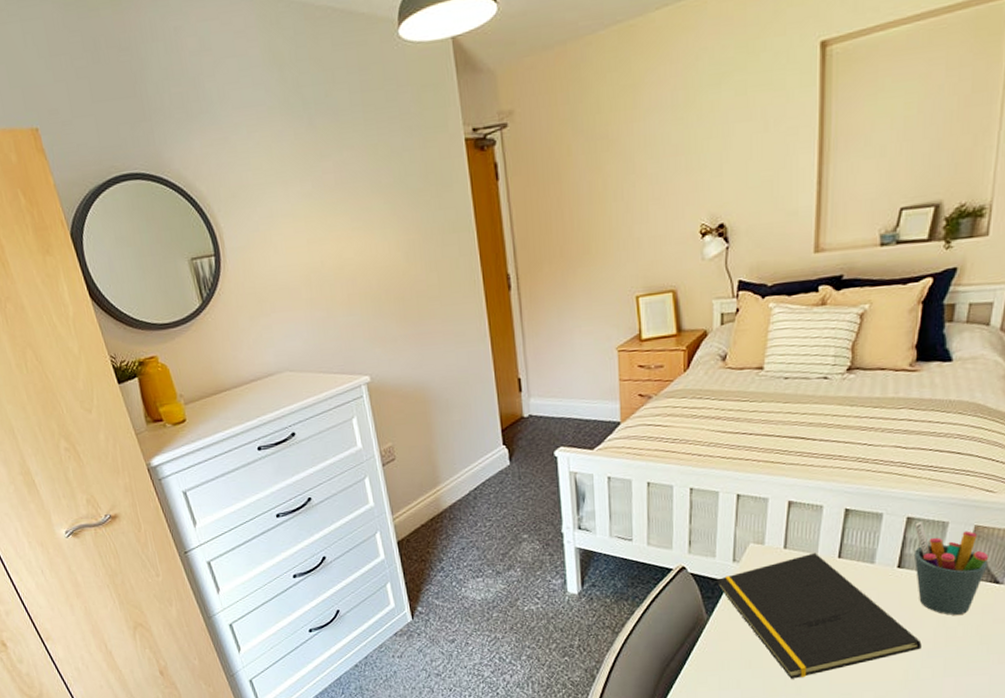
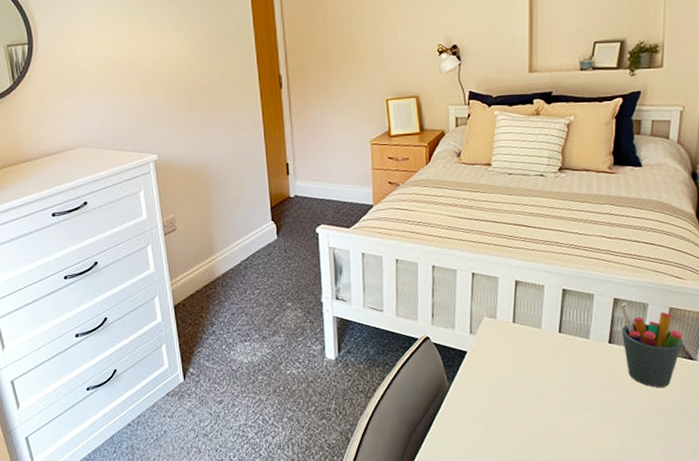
notepad: present [717,552,922,679] -> none [457,327,633,445]

